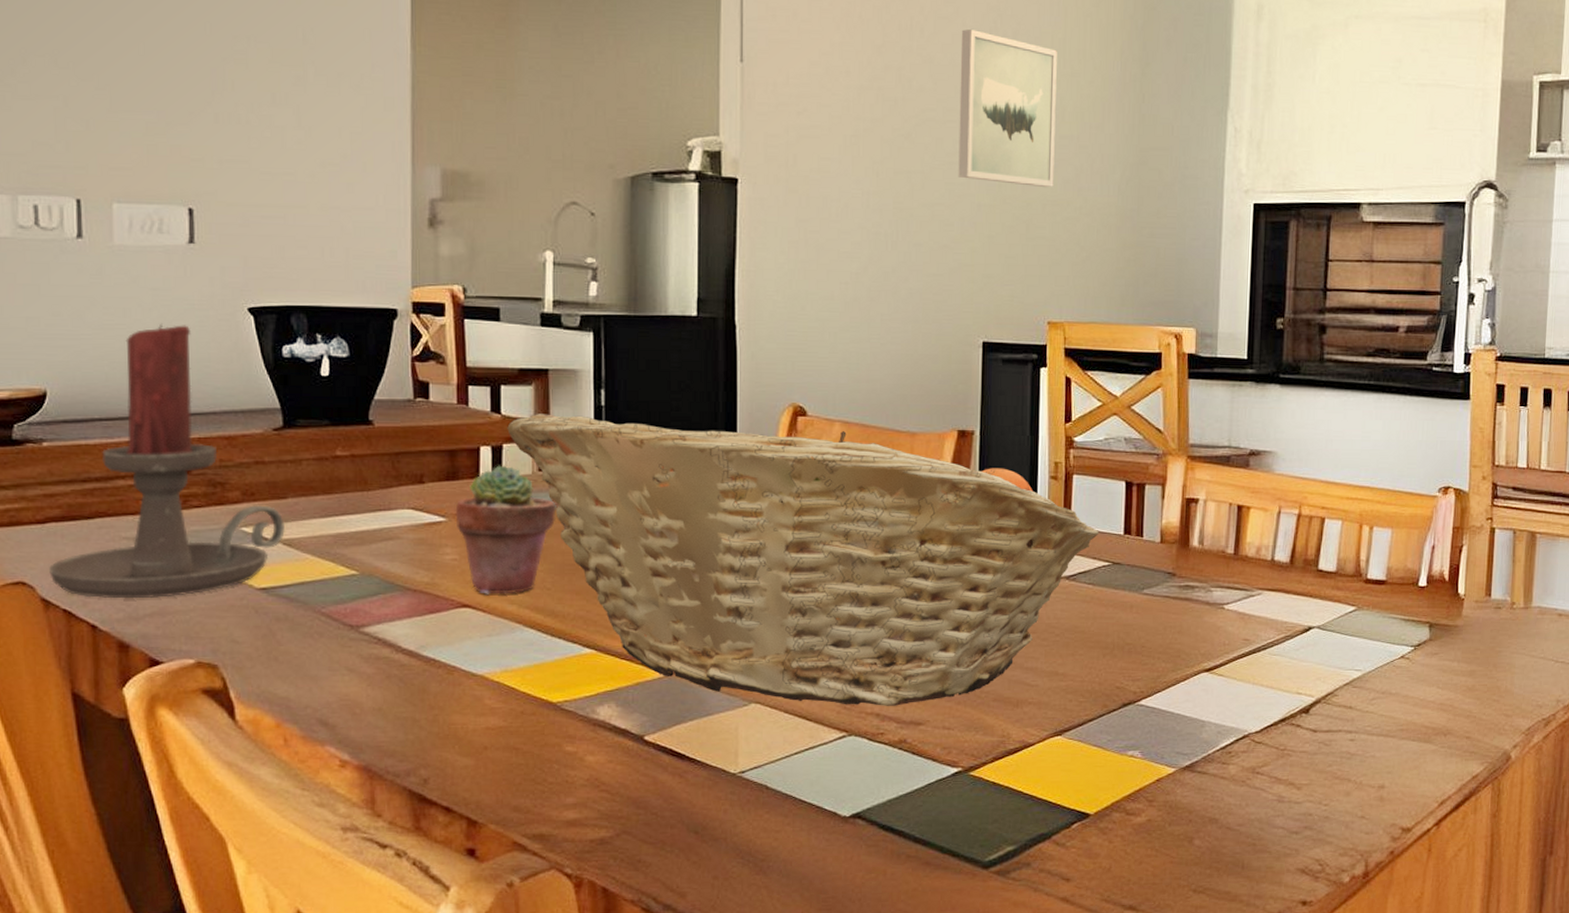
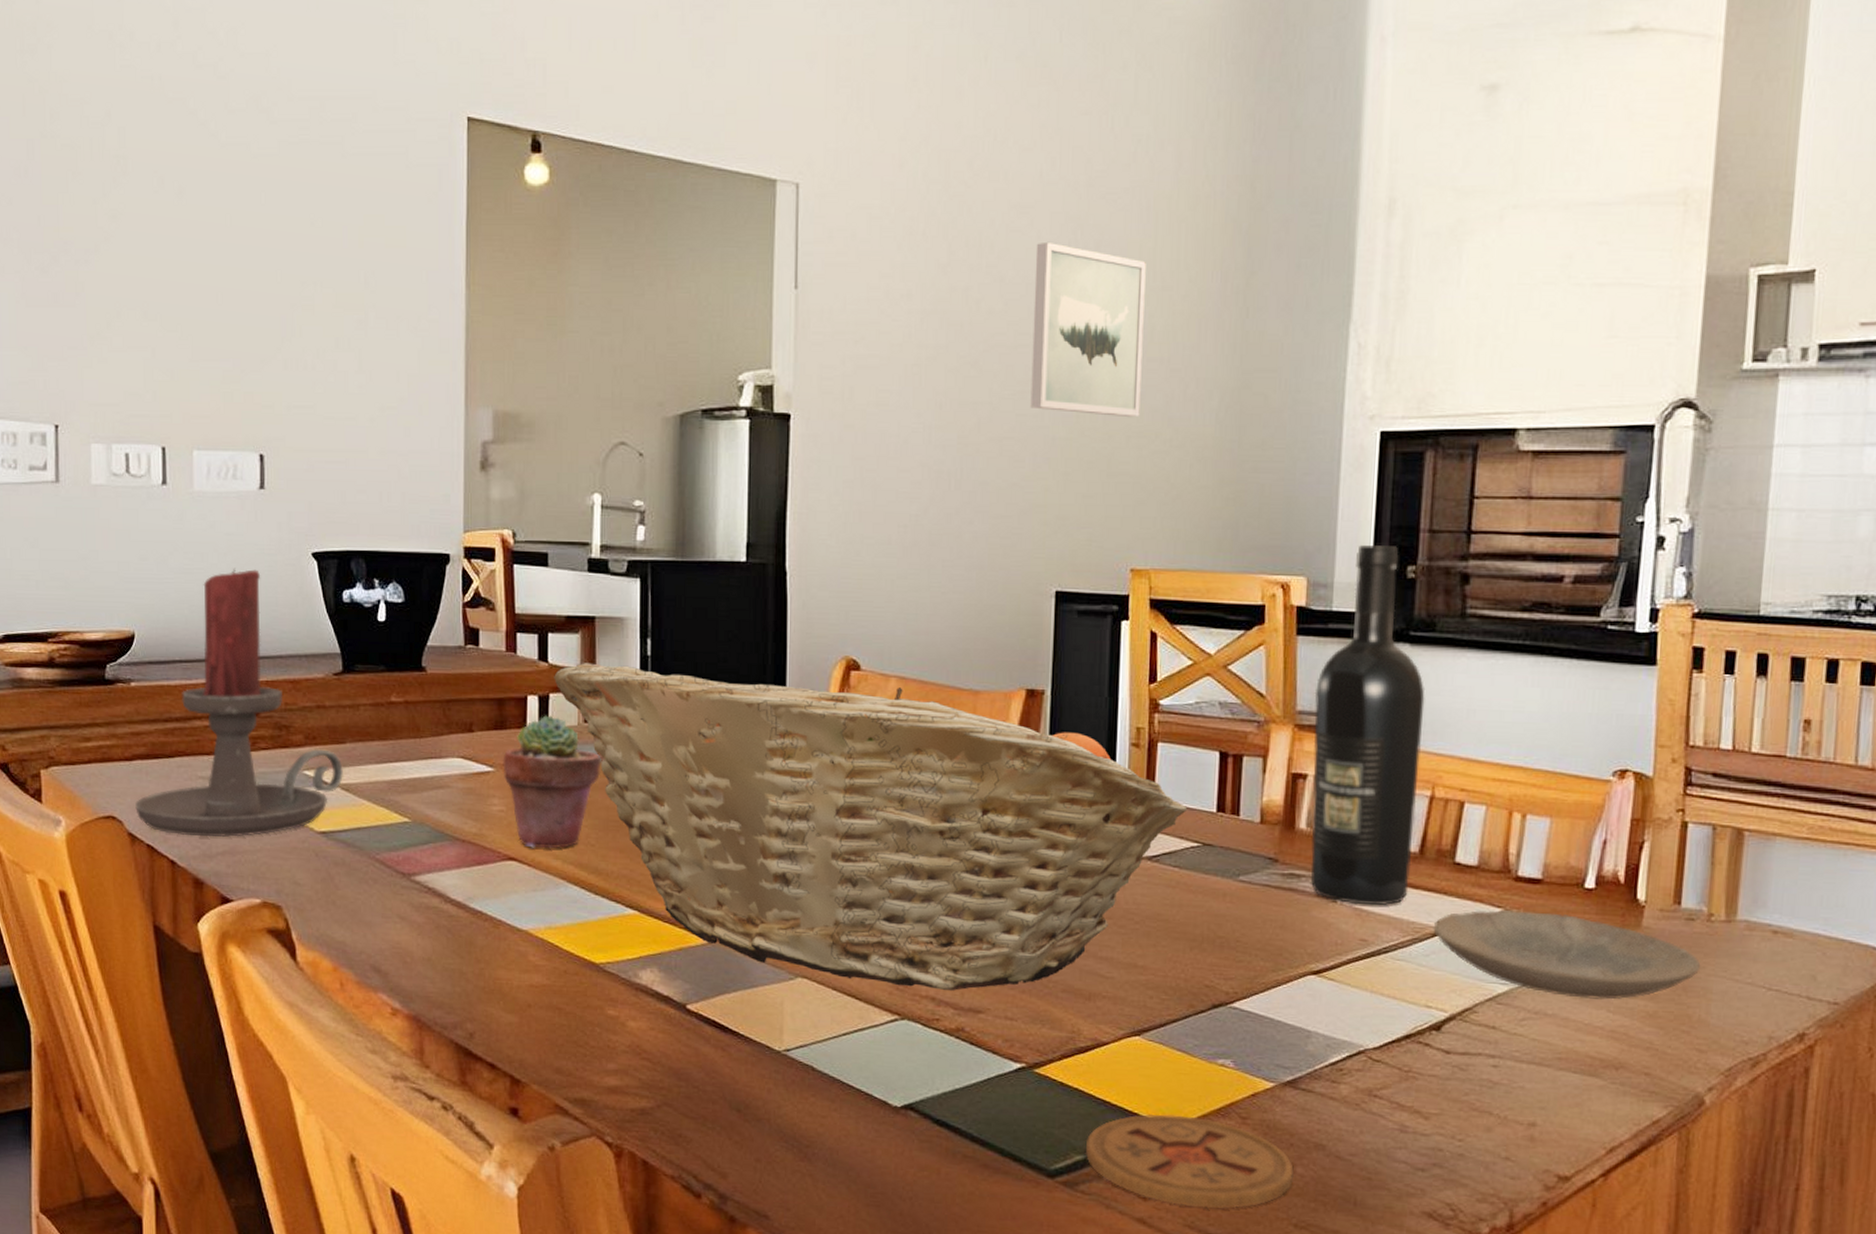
coaster: none [1015,803,1192,883] -> present [1085,1113,1294,1209]
wine bottle: none [1202,301,1293,610] -> present [1310,545,1426,905]
plate: none [1302,608,1507,678] -> present [1433,910,1701,1000]

